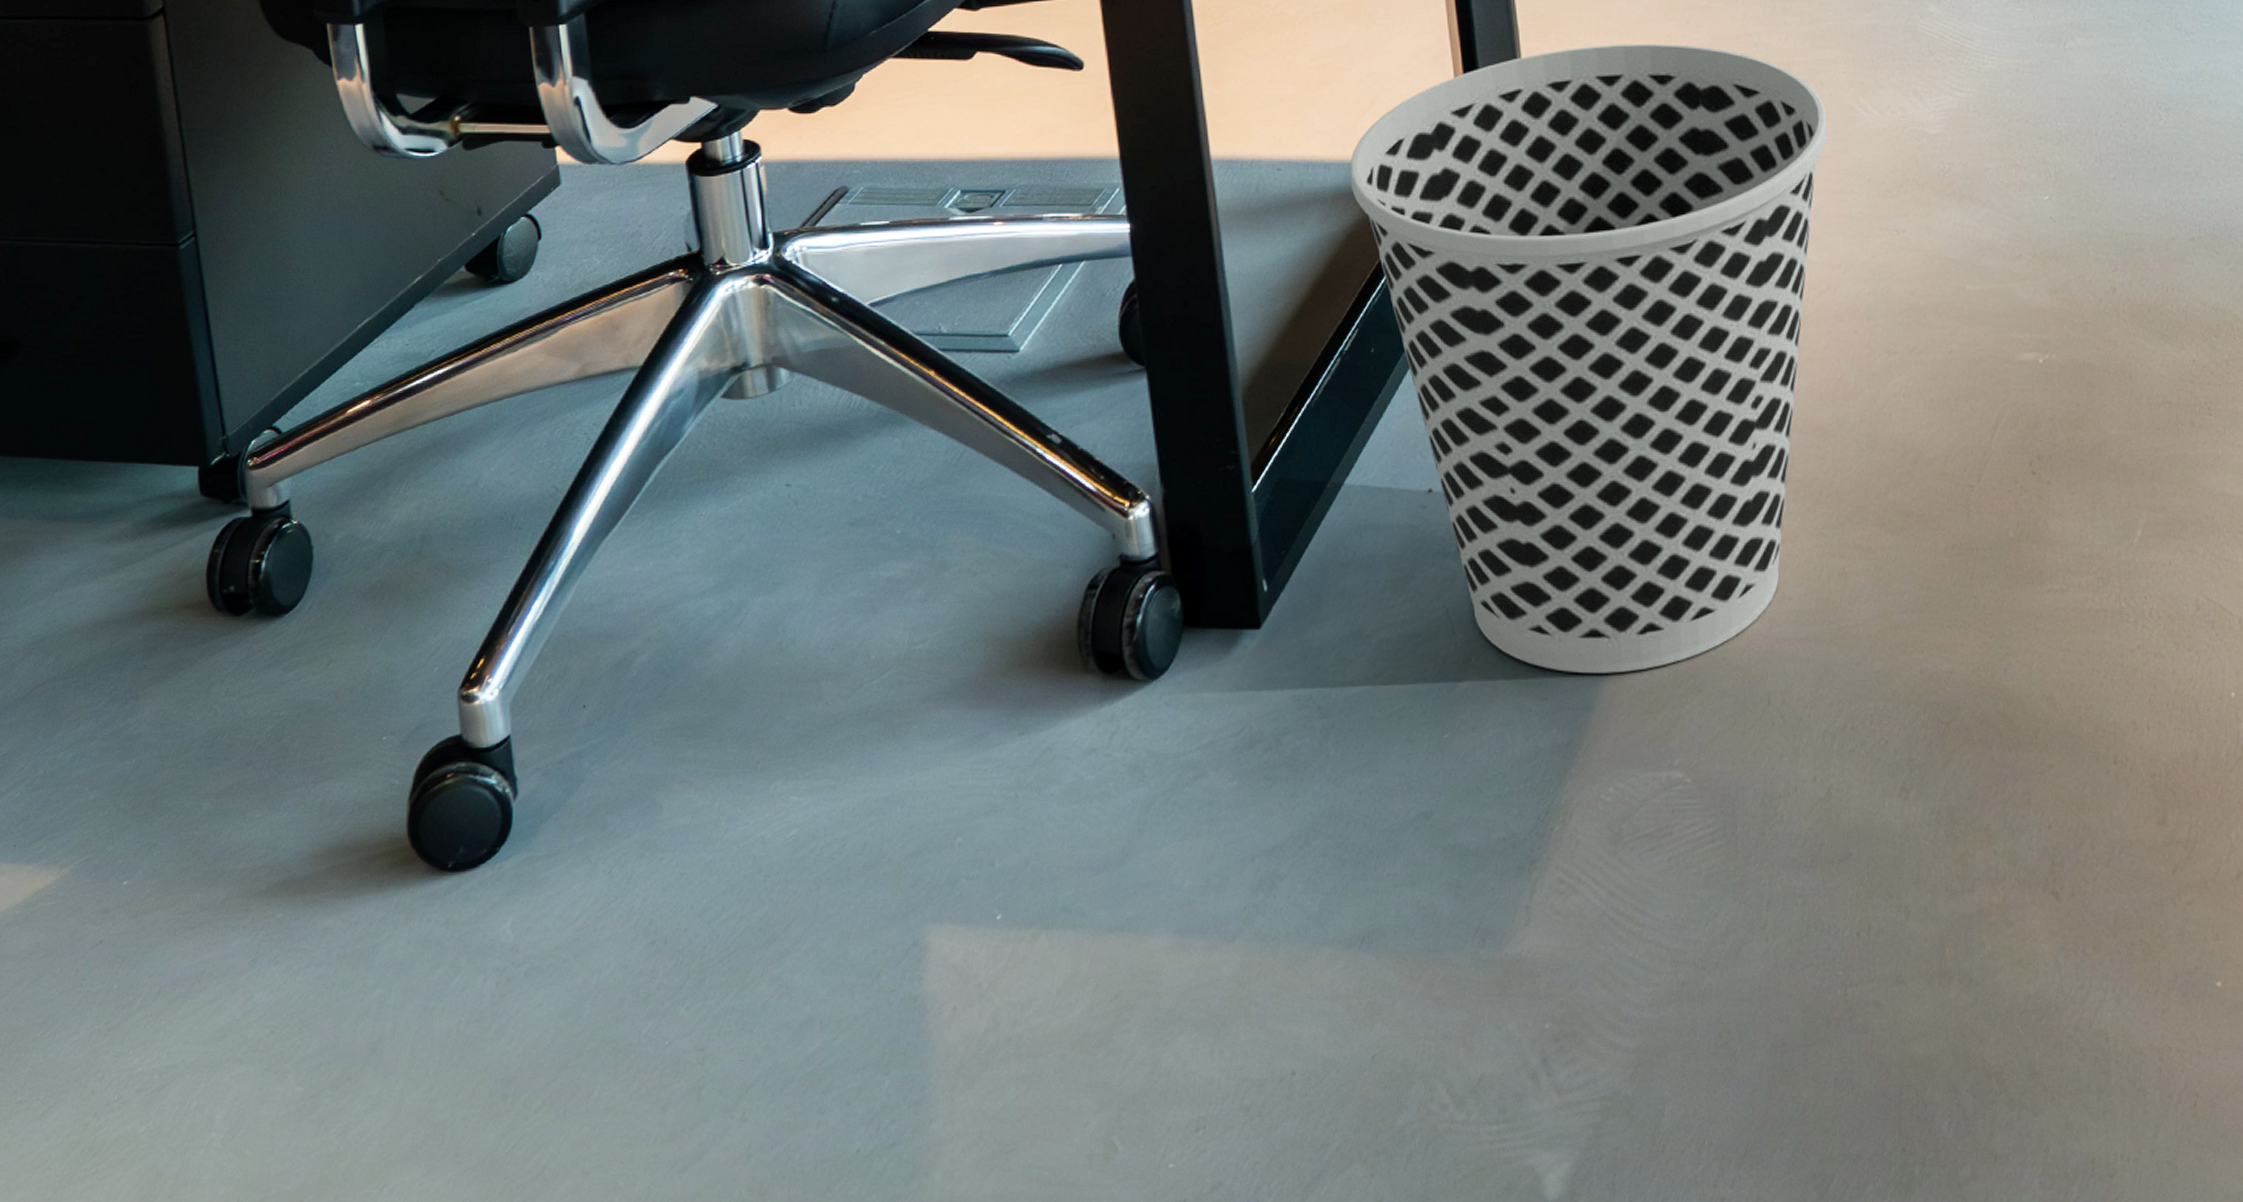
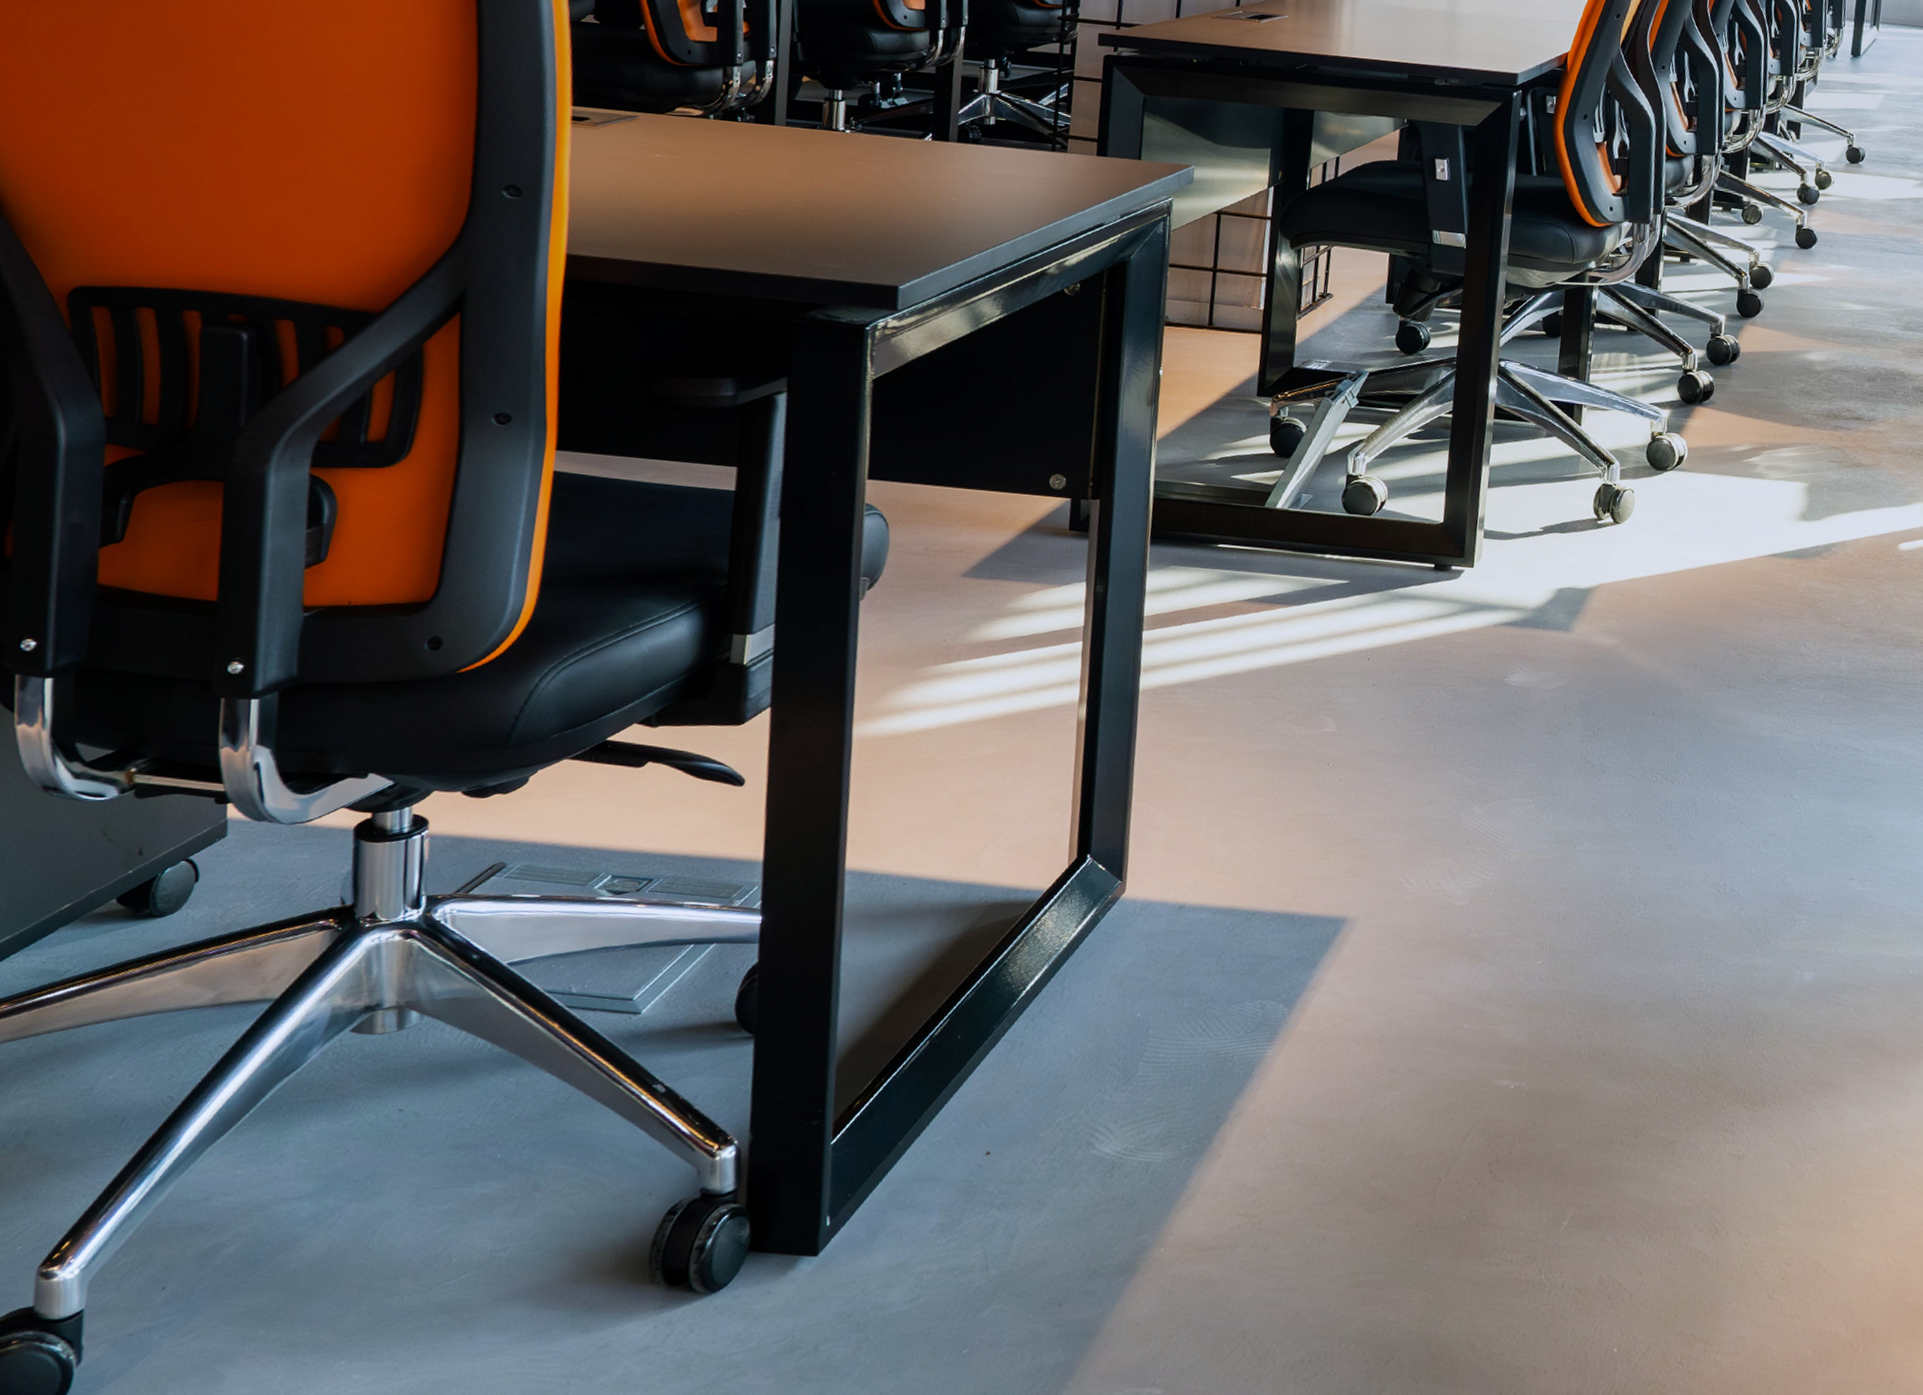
wastebasket: present [1349,43,1828,674] -> none [965,810,1376,1309]

